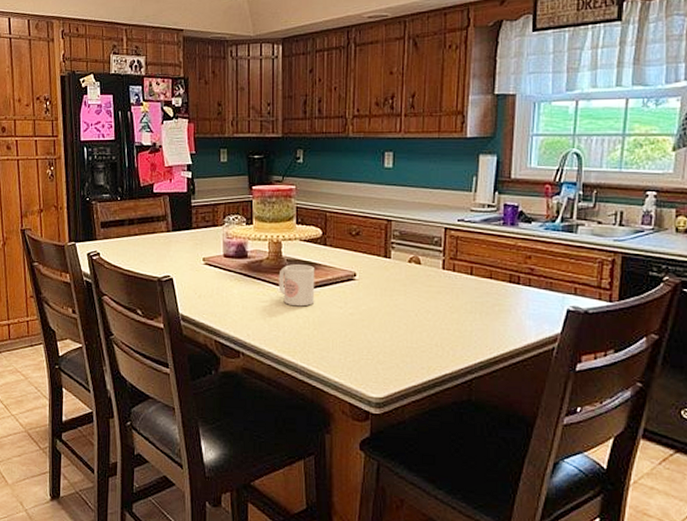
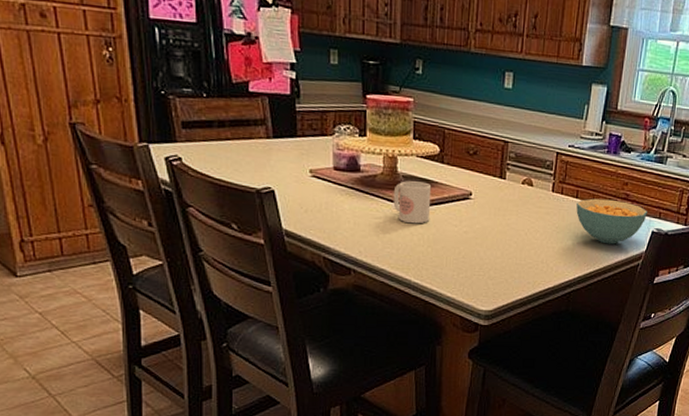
cereal bowl: none [472,274,559,325] -> present [576,198,647,244]

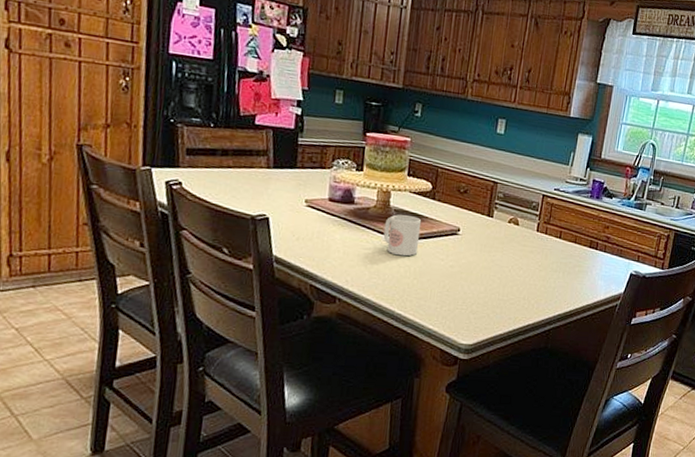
cereal bowl: present [576,198,647,244] -> none [559,239,627,284]

